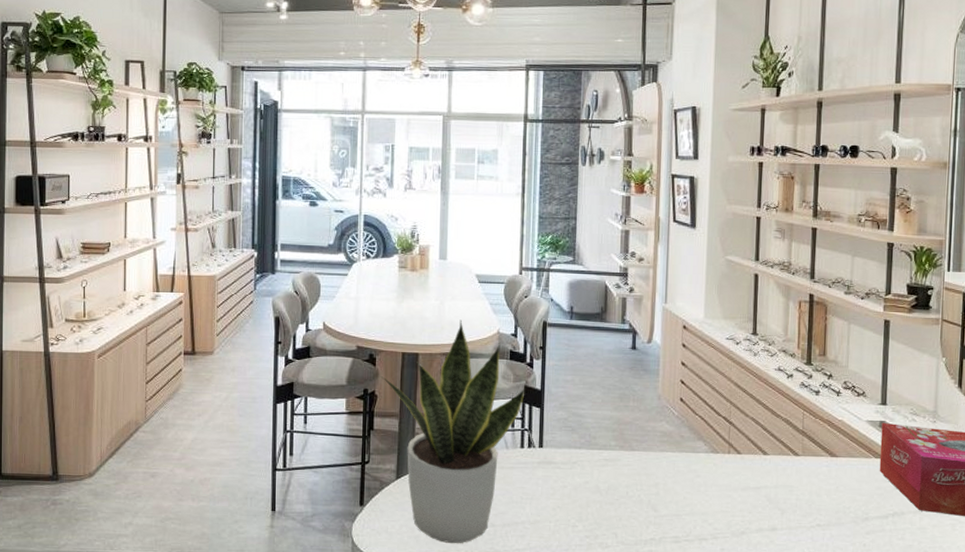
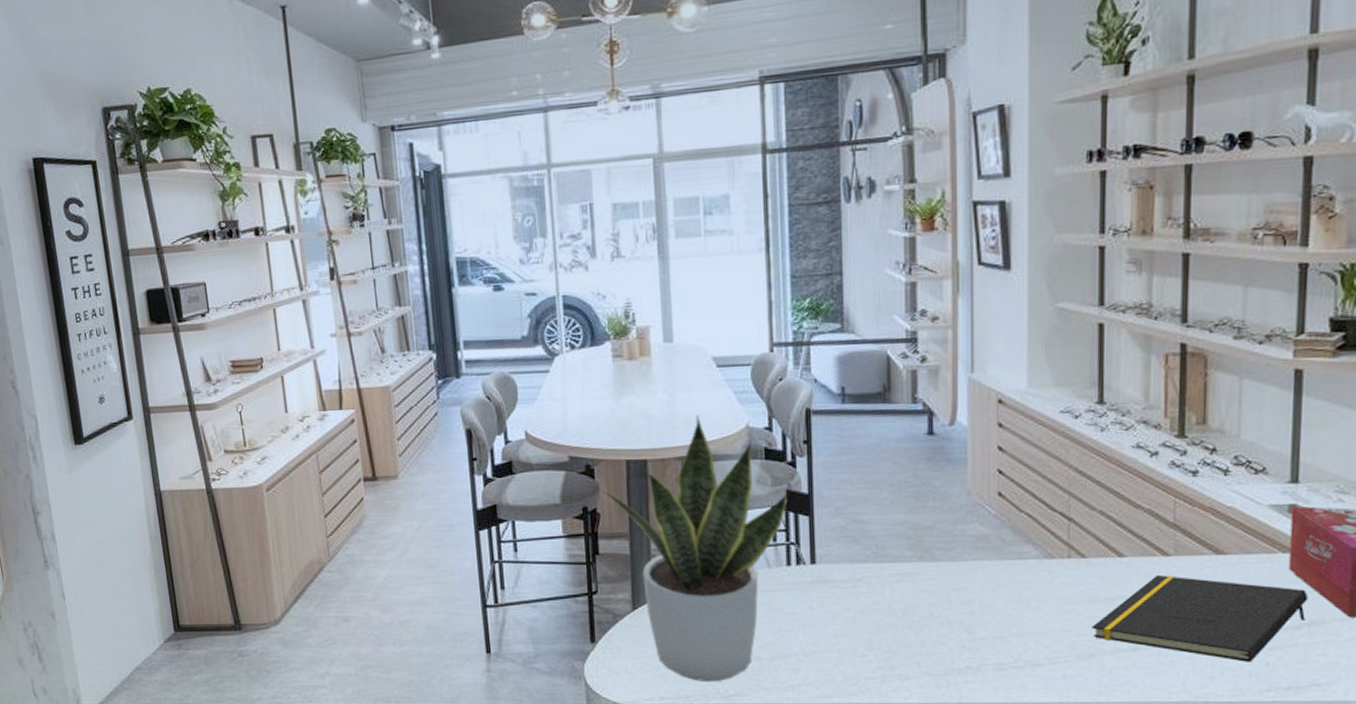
notepad: none [743,470,892,543] -> present [1092,574,1308,662]

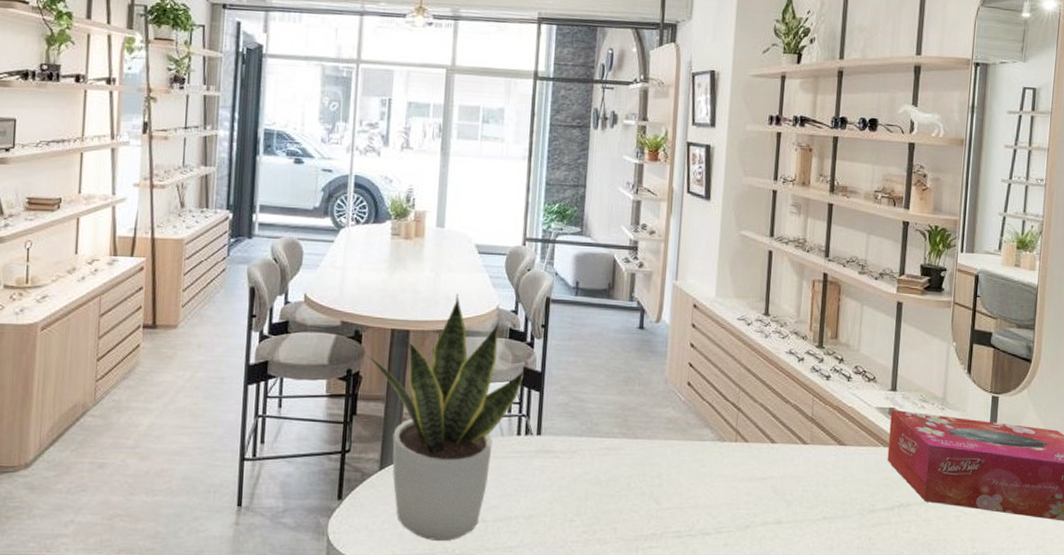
notepad: present [1092,574,1308,662] -> none [749,459,899,536]

